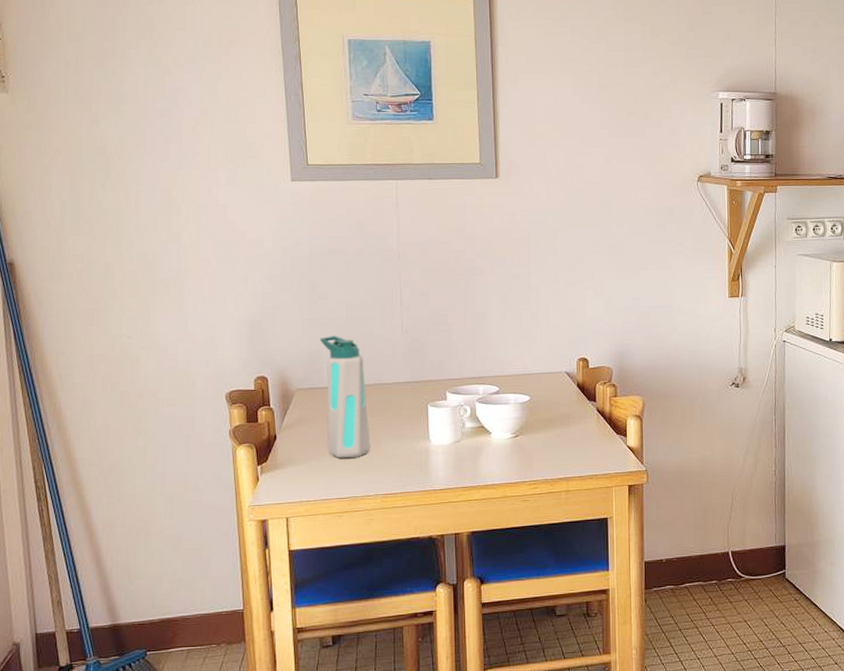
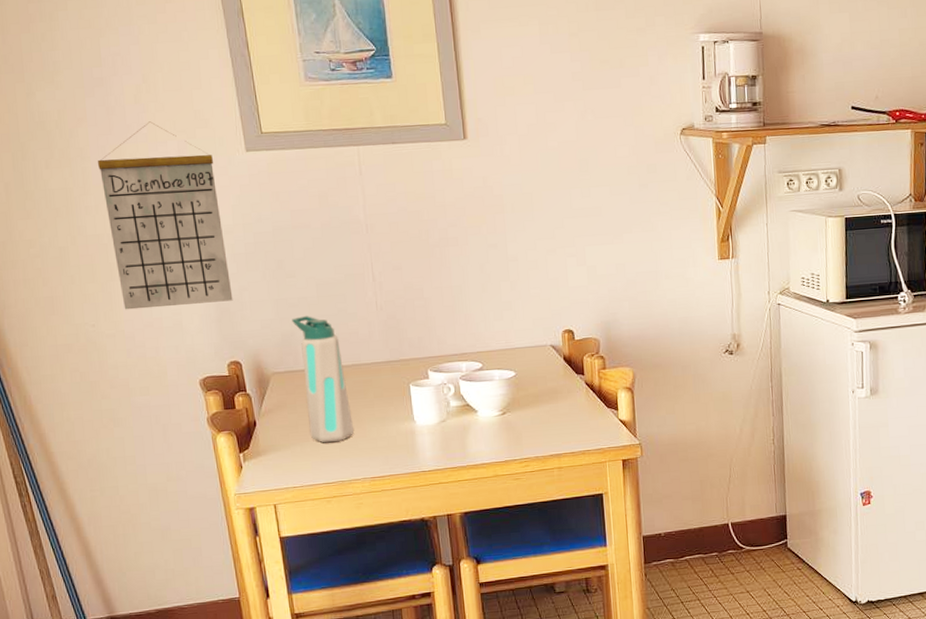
calendar: none [151,150,266,324] -> present [98,121,233,310]

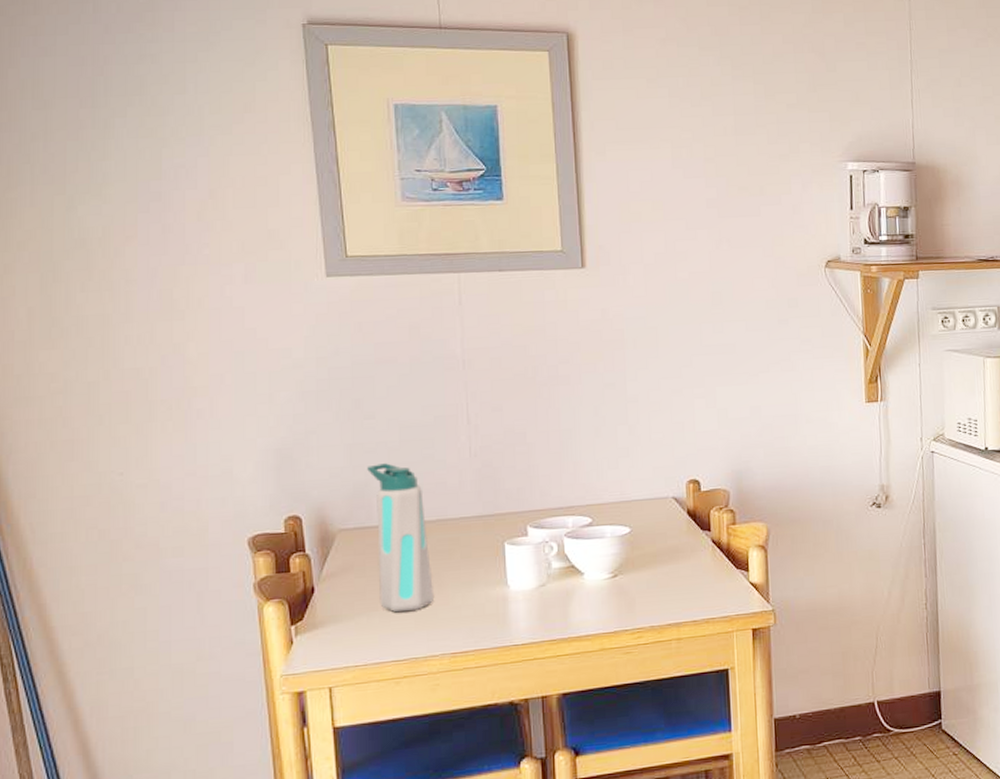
calendar: present [98,121,233,310] -> none [146,241,297,456]

